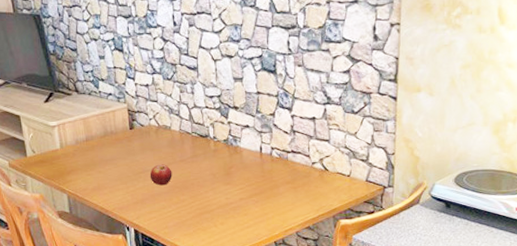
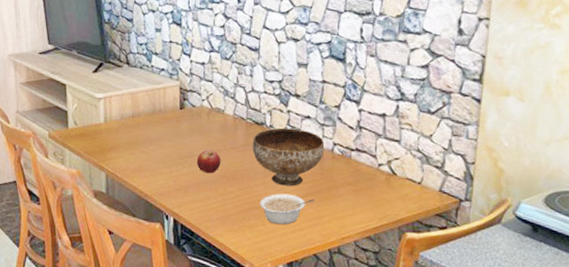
bowl: none [199,137,264,190] -> present [252,127,325,187]
legume: none [210,196,259,225] -> present [259,193,314,225]

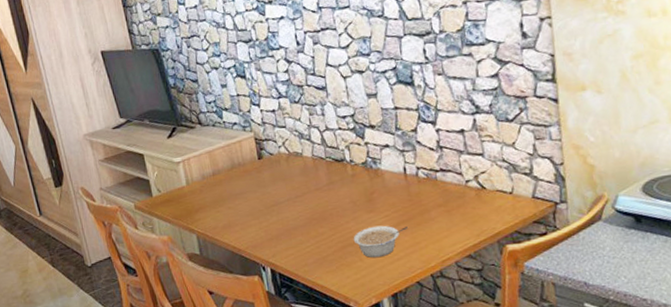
fruit: present [196,150,221,174] -> none [283,194,308,219]
bowl: present [252,127,325,187] -> none [335,159,409,219]

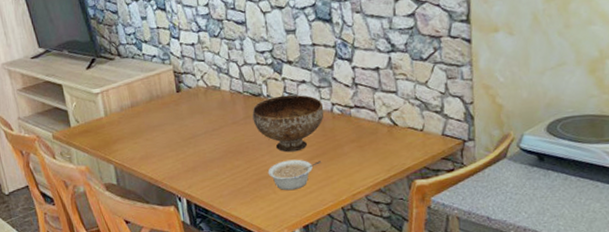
bowl: none [335,159,409,219] -> present [252,94,324,153]

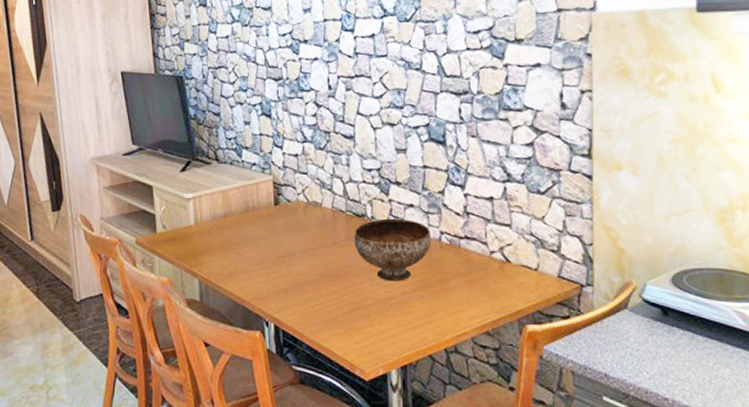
legume: present [267,159,321,191] -> none [366,290,425,325]

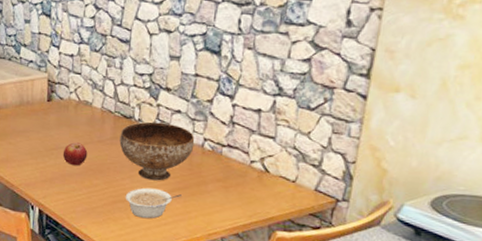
fruit: none [295,247,322,273] -> present [62,142,88,166]
legume: none [366,290,425,325] -> present [125,187,182,219]

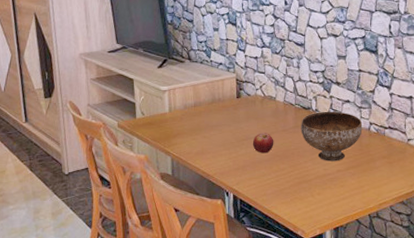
legume: present [125,187,182,219] -> none [308,168,355,196]

